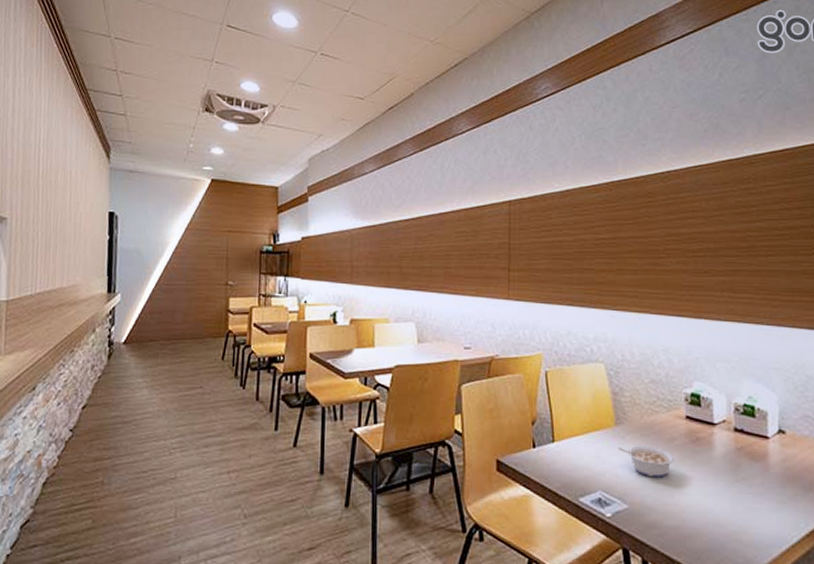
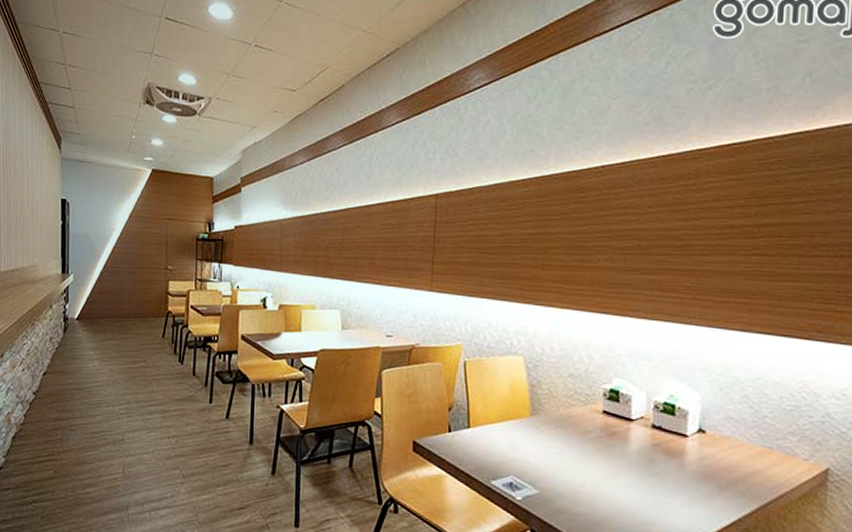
legume: present [617,446,675,478] -> none [532,436,589,467]

